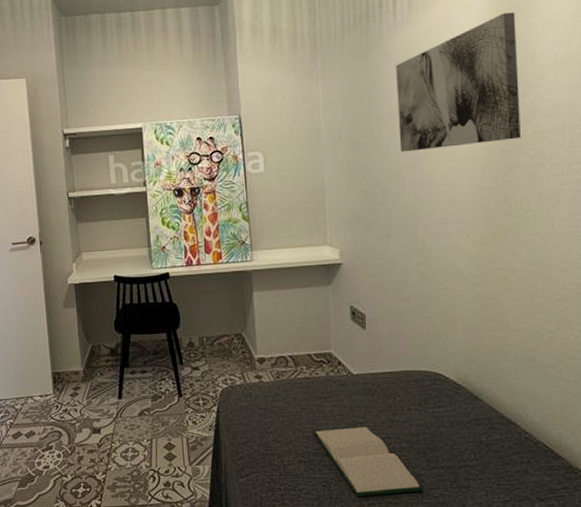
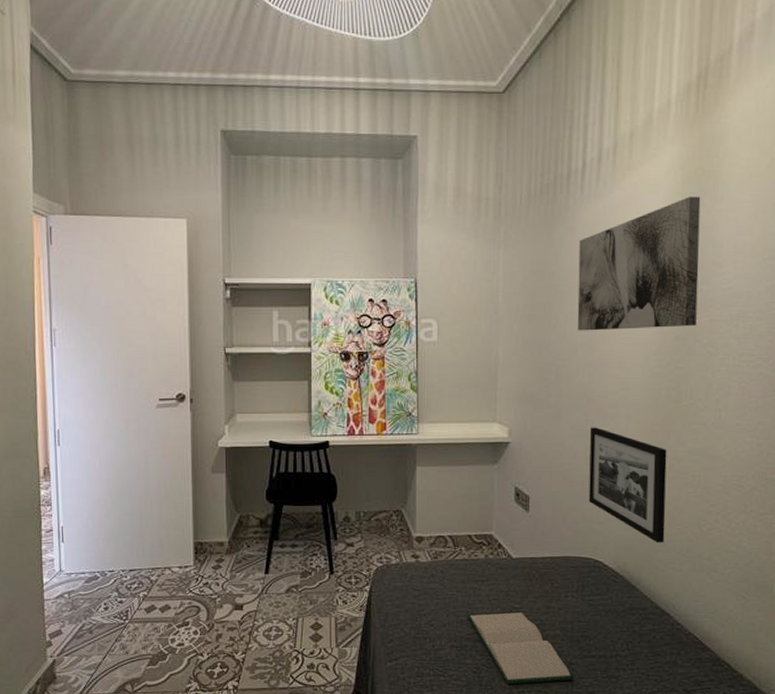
picture frame: none [420,243,505,354] -> present [588,427,667,543]

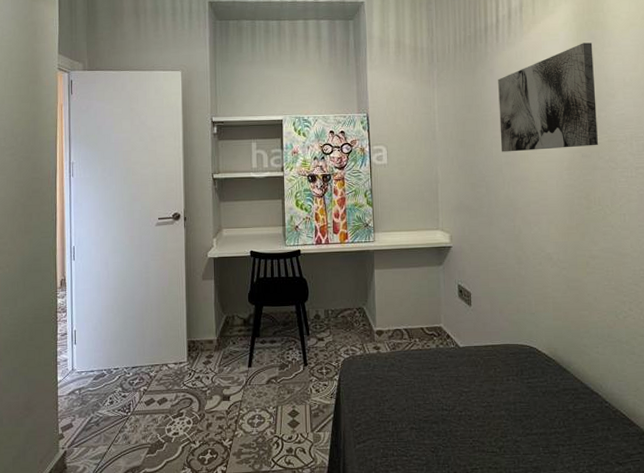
hardback book: present [468,611,574,685] -> none [424,395,519,462]
picture frame: present [588,427,667,543] -> none [517,231,588,330]

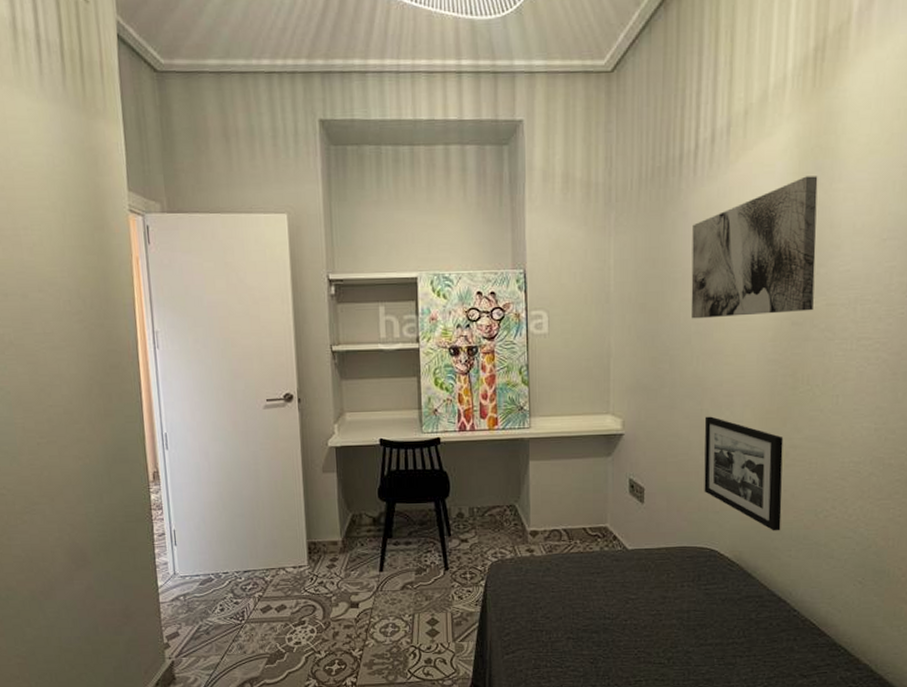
picture frame: none [517,231,588,330] -> present [704,416,784,531]

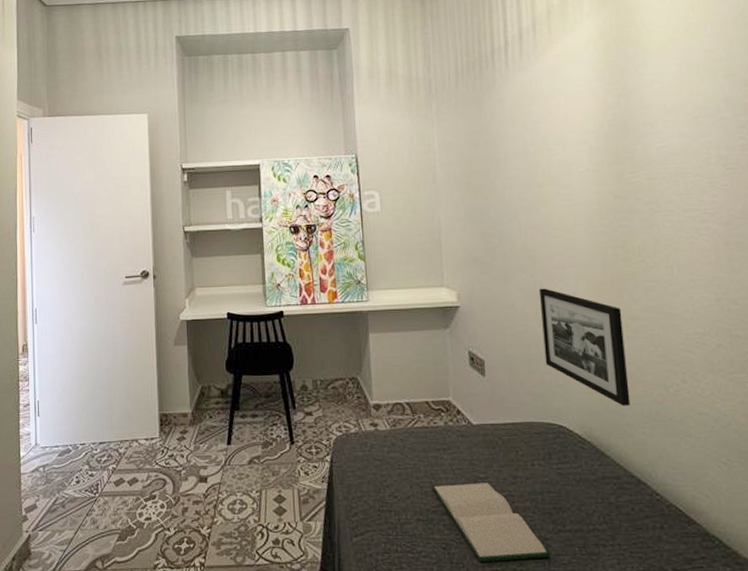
hardback book: none [584,602,690,674] -> present [432,481,550,562]
wall art: present [691,176,818,319] -> none [509,63,635,195]

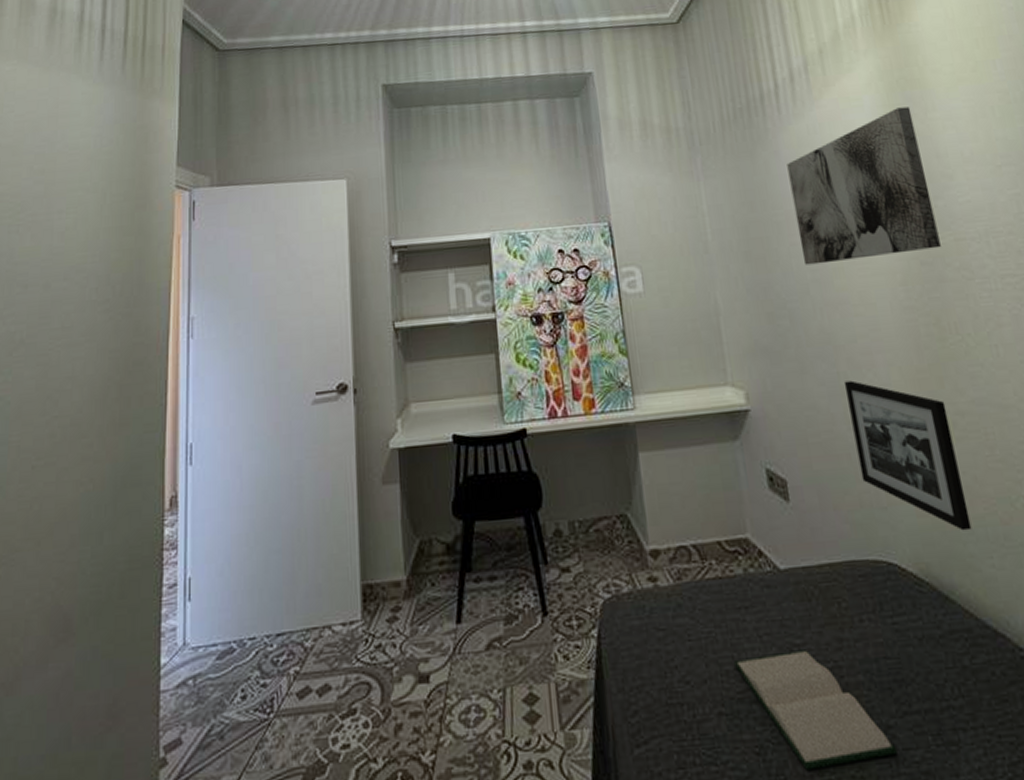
wall art: none [509,63,635,195] -> present [787,106,941,265]

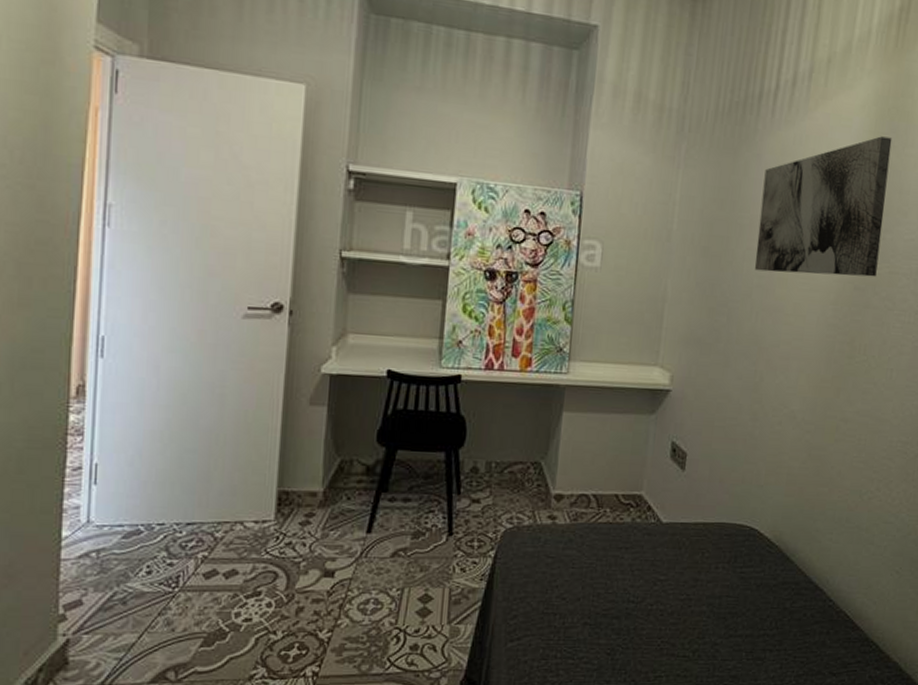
hardback book: present [734,649,897,770] -> none [606,584,717,668]
picture frame: present [843,380,972,531] -> none [749,379,836,512]

